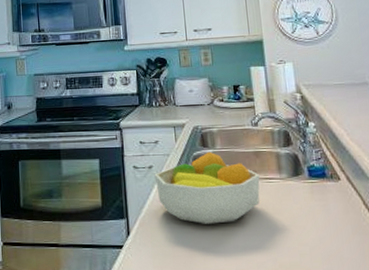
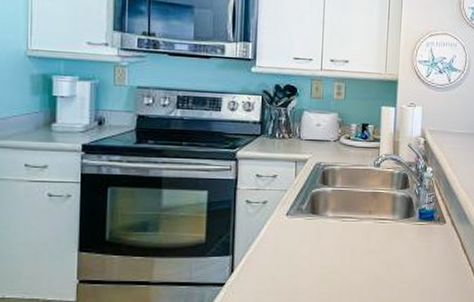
fruit bowl: present [154,151,260,224] -> none [268,189,374,262]

